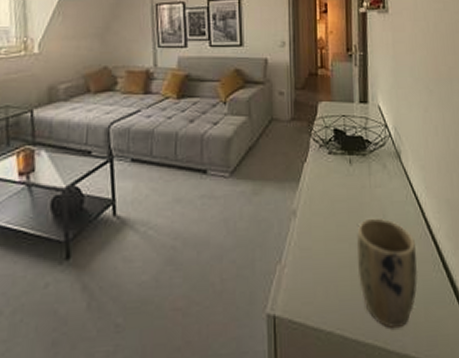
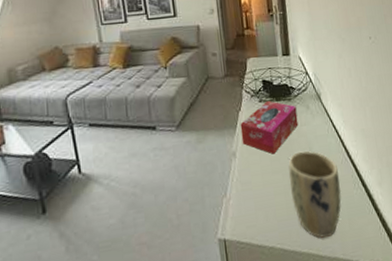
tissue box: none [304,154,372,218] -> present [240,101,299,154]

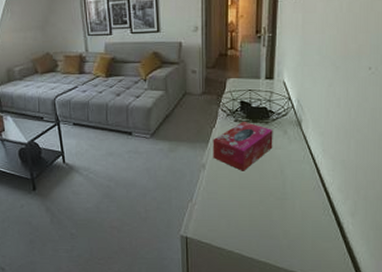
plant pot: present [288,151,342,238] -> none [255,172,309,252]

